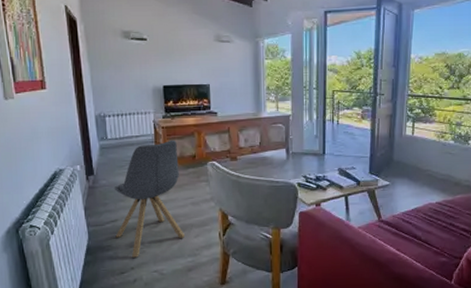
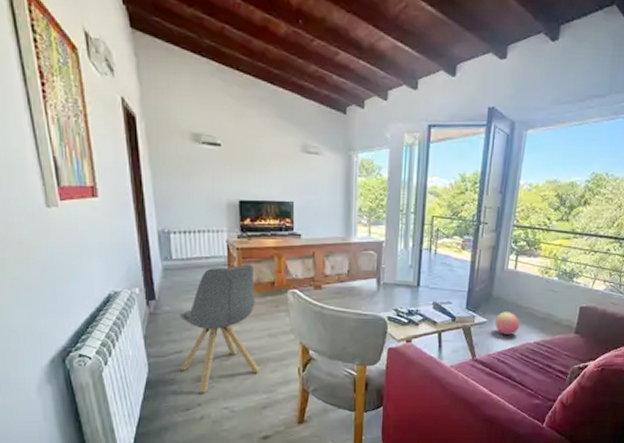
ball: none [397,174,421,197] -> present [495,312,520,336]

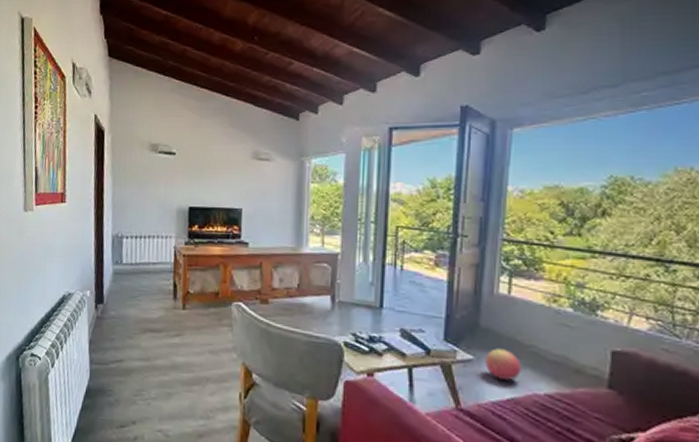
chair: present [179,263,259,393] -> none [119,271,199,410]

